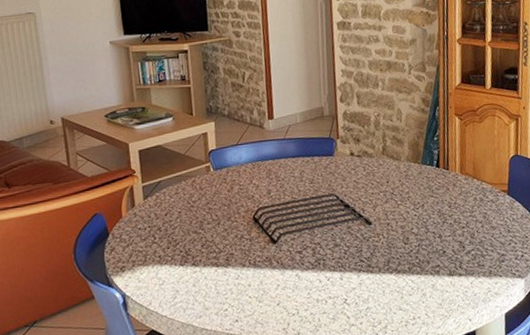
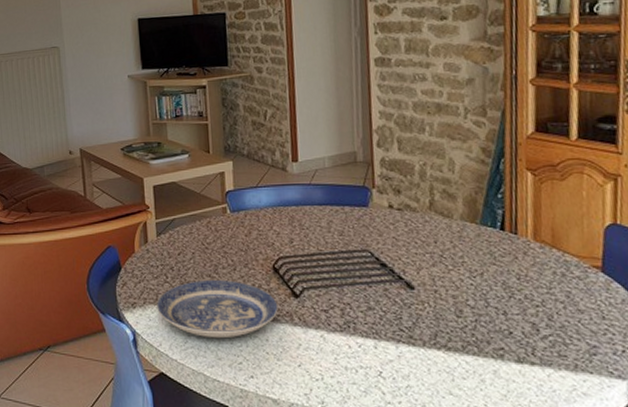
plate: none [145,234,259,291] -> present [156,280,279,339]

